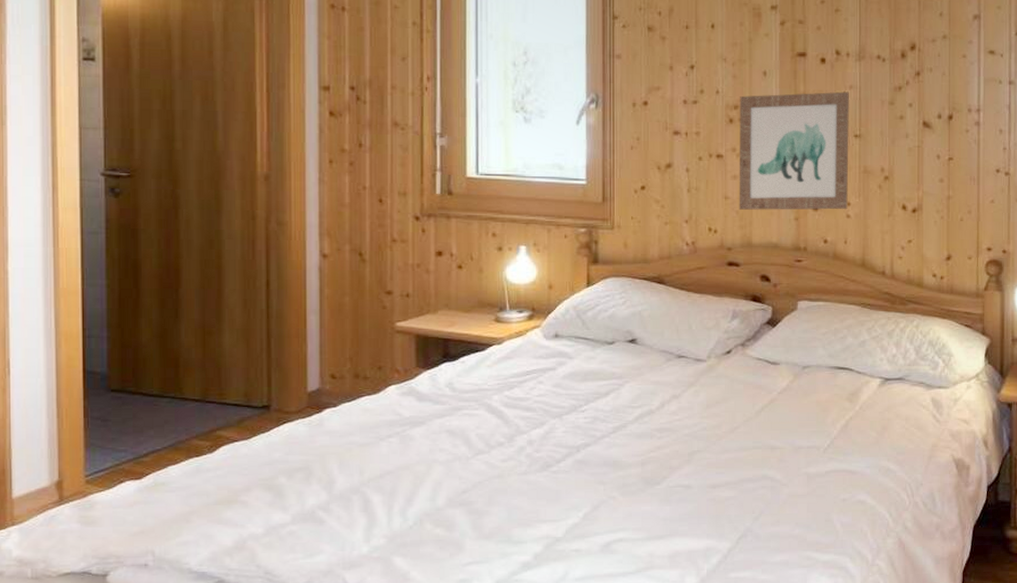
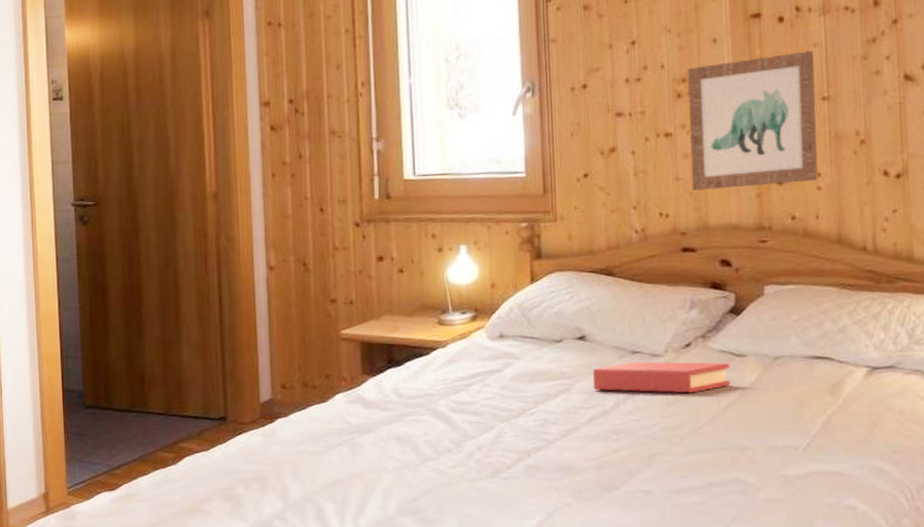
hardback book: none [641,365,765,397] -> present [592,361,731,394]

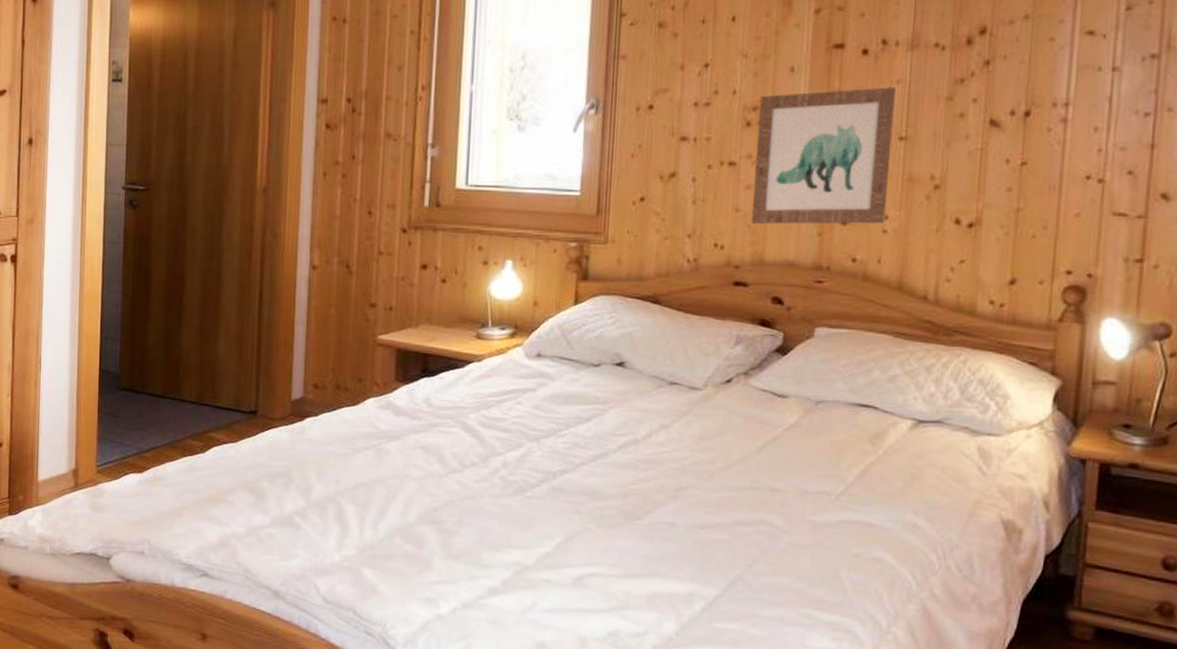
hardback book: present [592,361,731,394] -> none [627,393,770,430]

